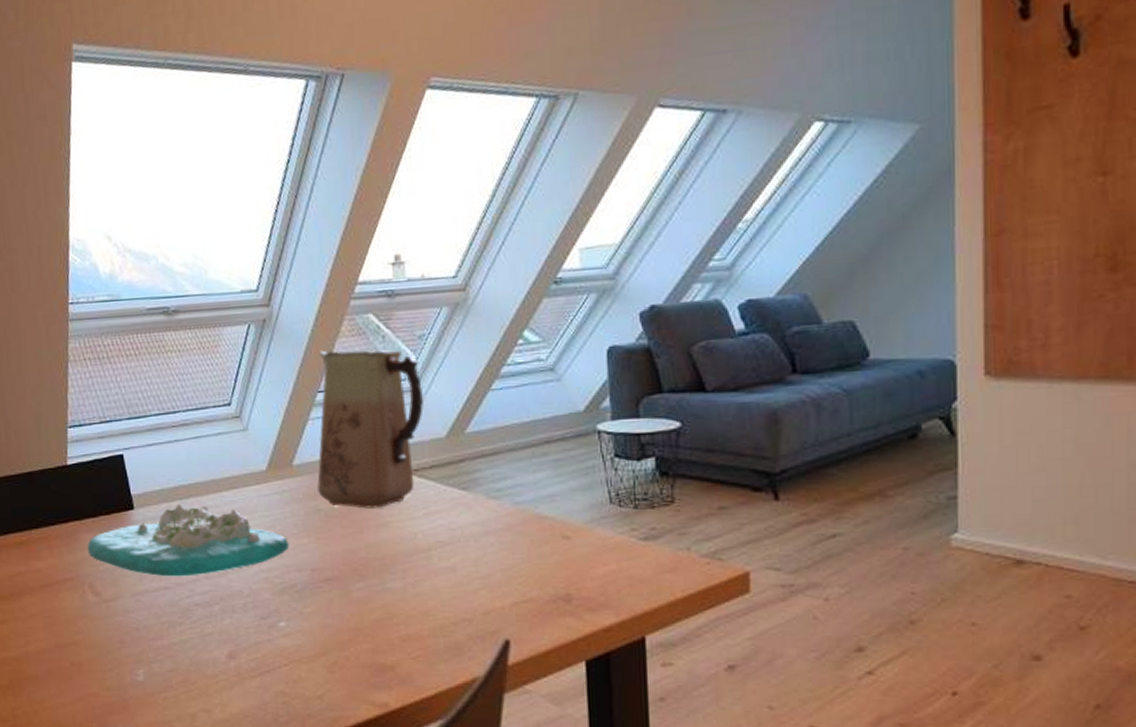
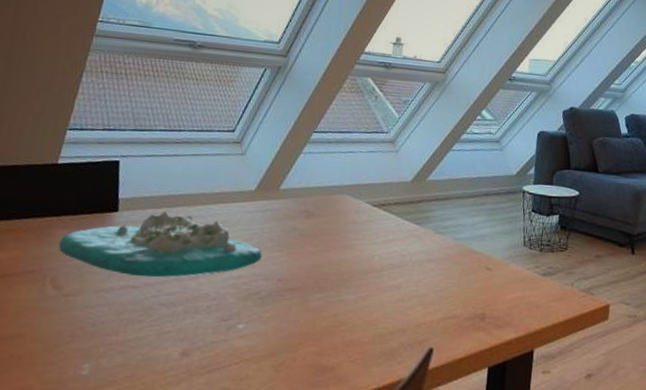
vase: present [316,350,424,509] -> none [296,99,401,233]

